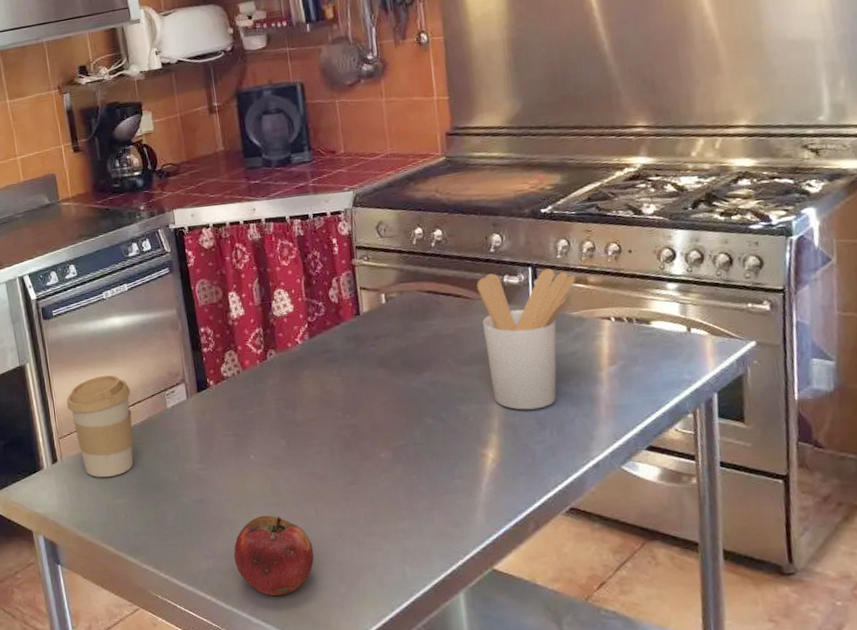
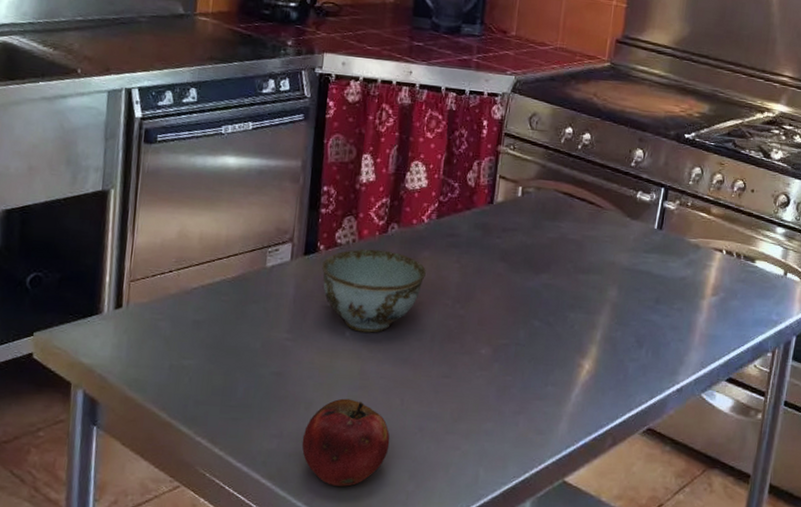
coffee cup: present [66,375,134,478] -> none [149,218,229,334]
bowl: none [215,375,311,454] -> present [322,249,426,333]
utensil holder: present [477,268,576,410] -> none [602,186,701,328]

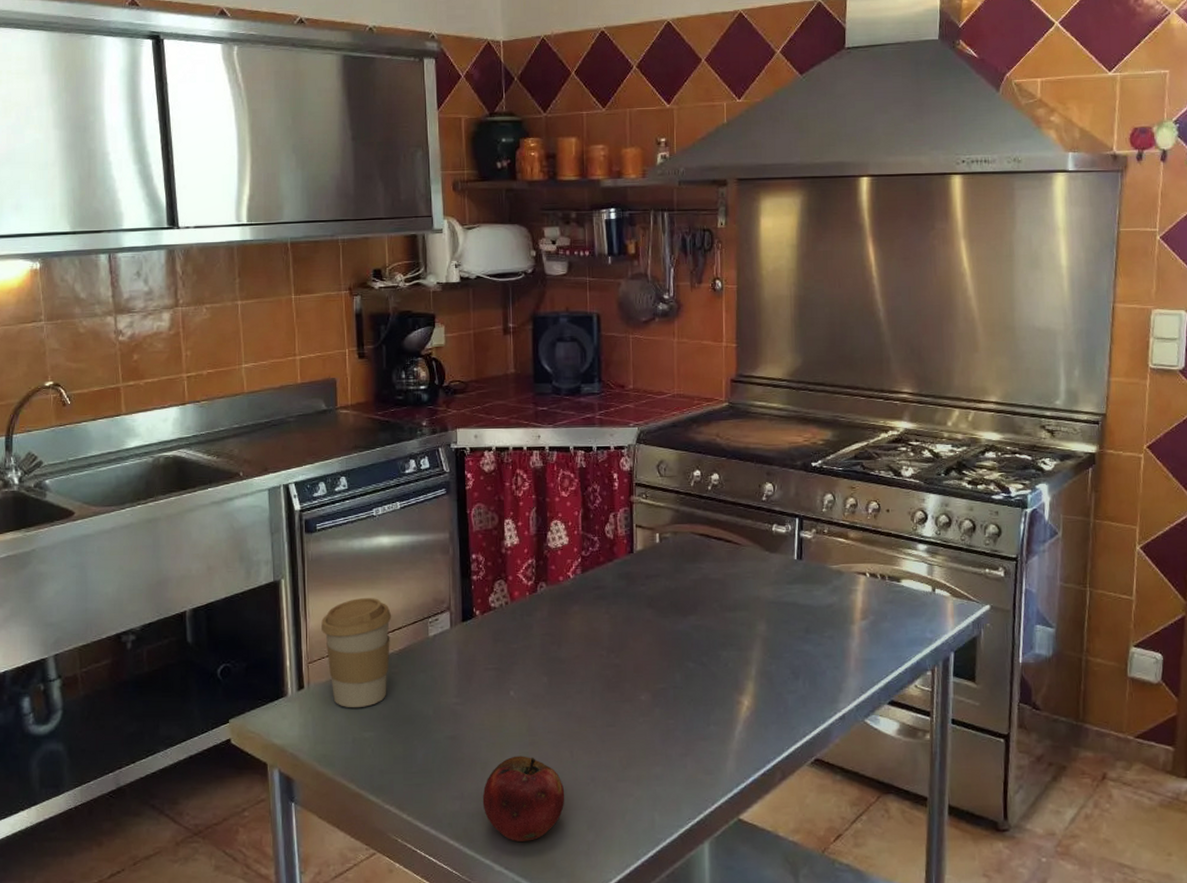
coffee cup: none [149,218,229,334] -> present [321,597,392,708]
bowl: present [322,249,426,333] -> none [480,609,578,690]

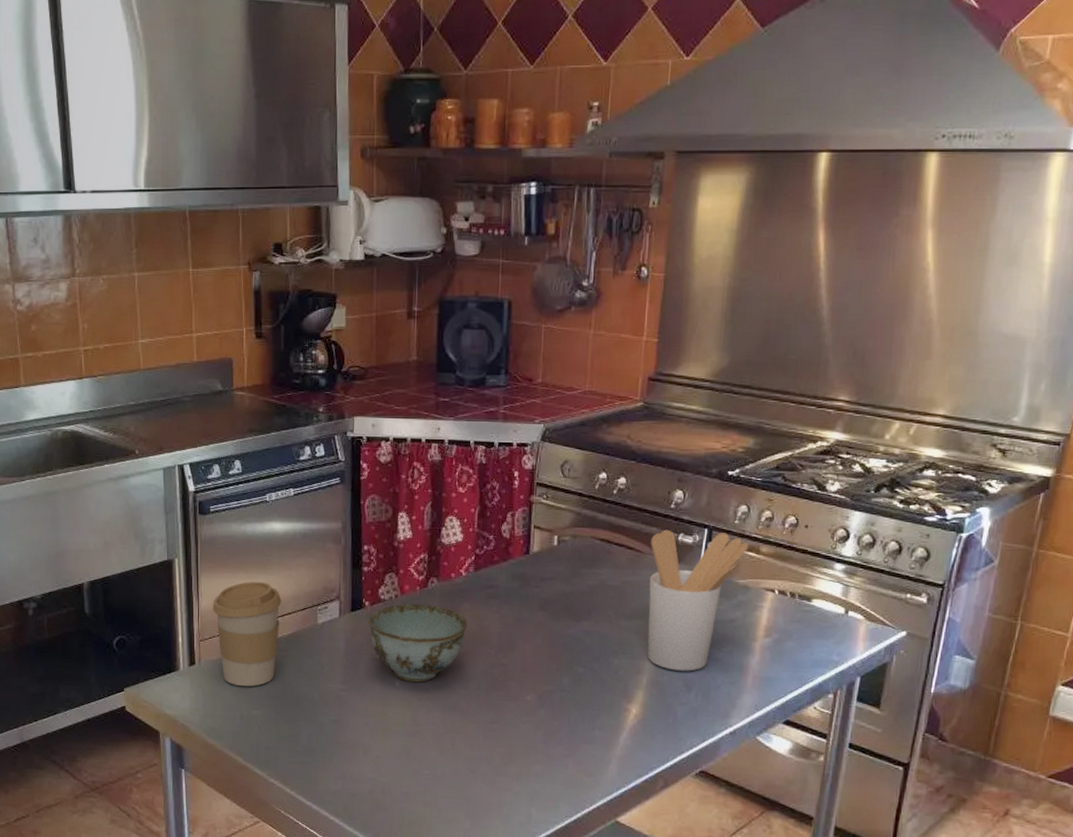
bowl: none [480,609,578,690] -> present [369,603,467,683]
fruit: present [482,756,565,842] -> none [363,743,444,824]
utensil holder: none [747,521,838,659] -> present [647,529,749,671]

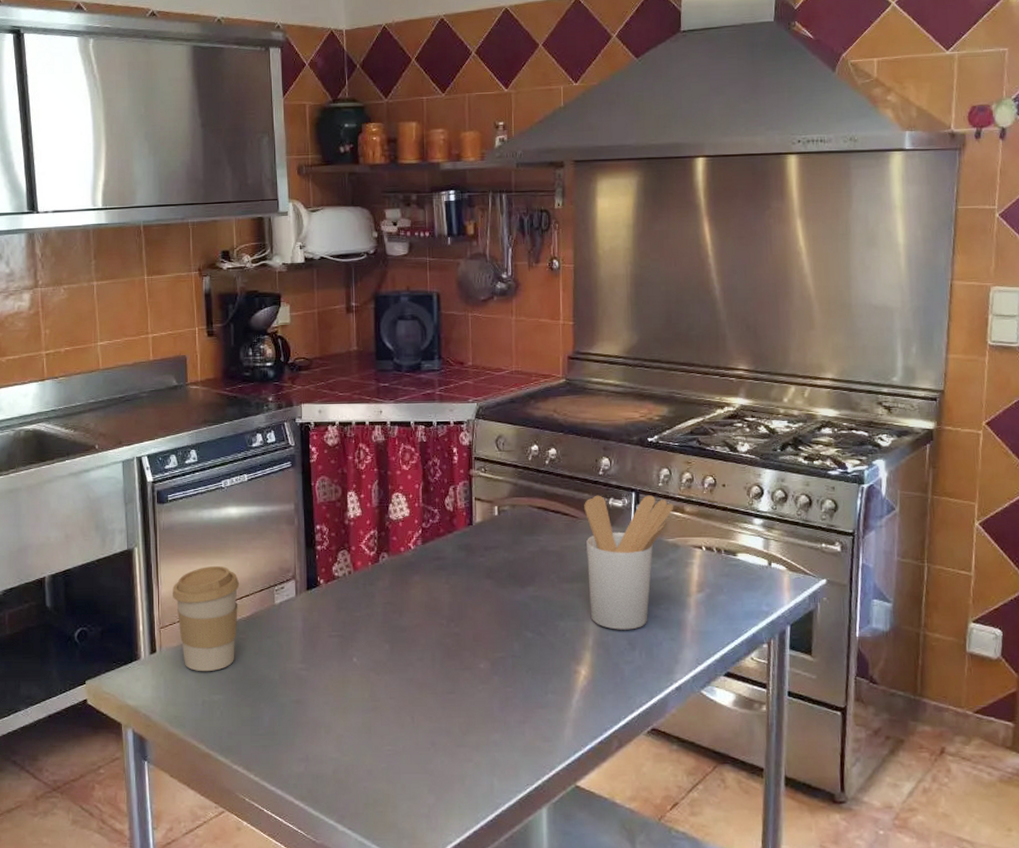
bowl: present [369,603,467,683] -> none [324,579,419,657]

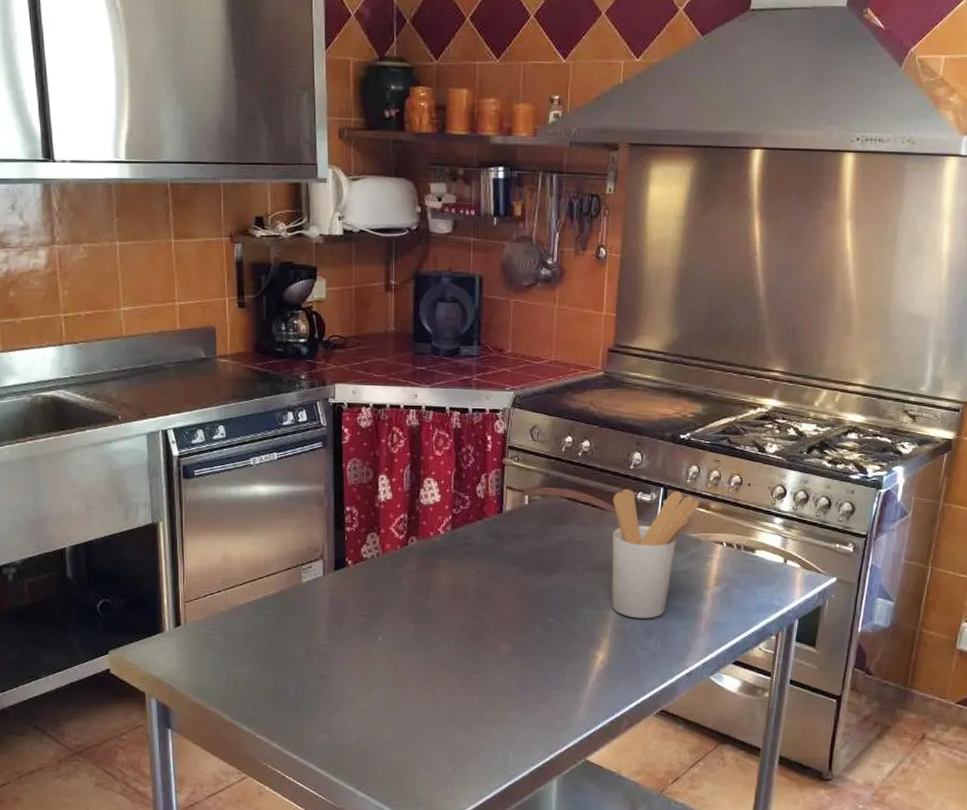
coffee cup: present [173,565,240,672] -> none [198,542,267,646]

